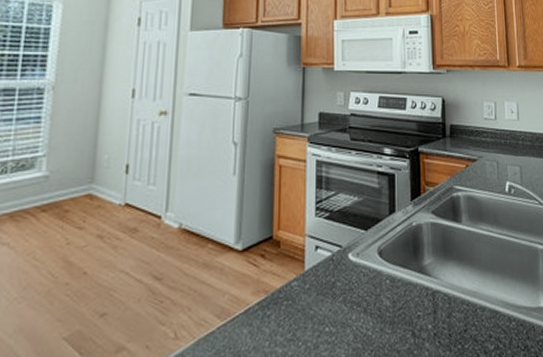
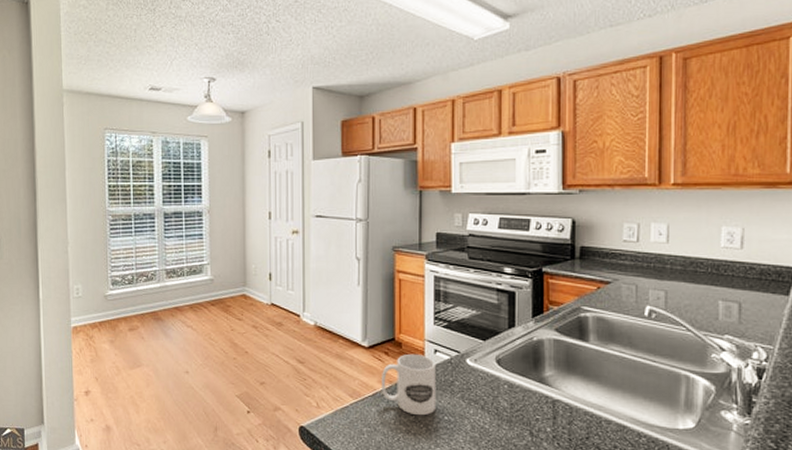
mug: none [256,253,317,332] -> present [382,353,437,416]

